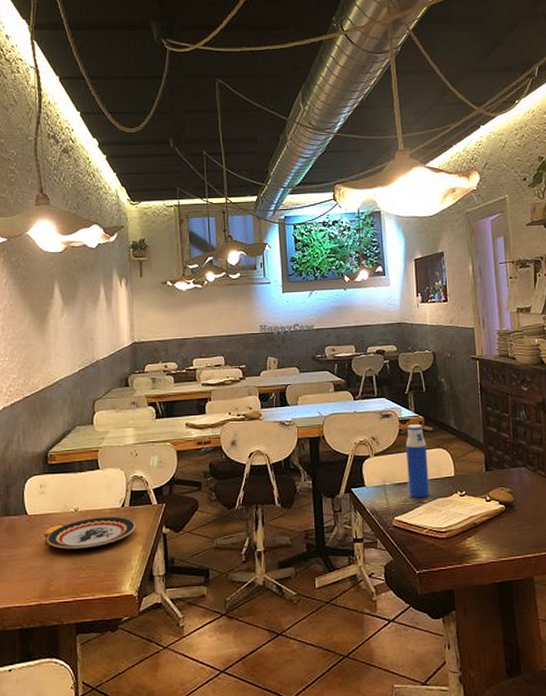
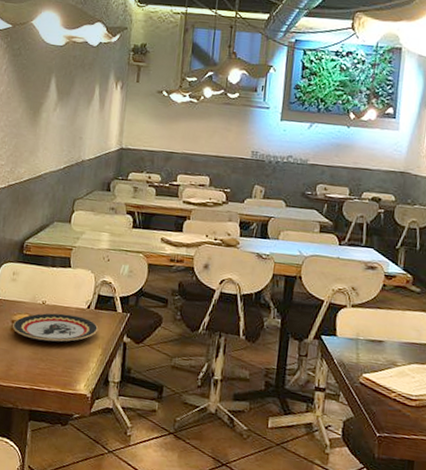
water bottle: present [406,424,430,499] -> none [382,281,411,361]

